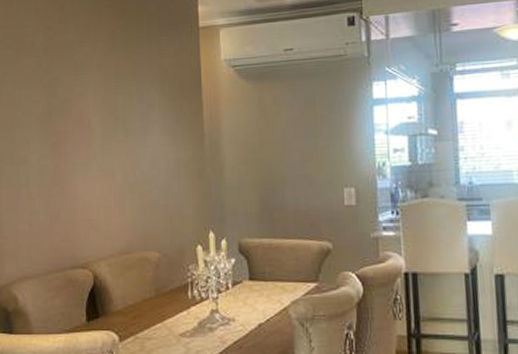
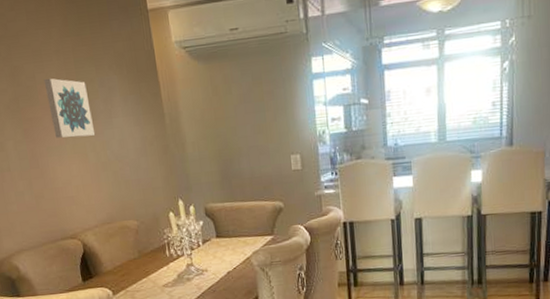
wall art: none [81,91,125,155] -> present [43,78,95,138]

